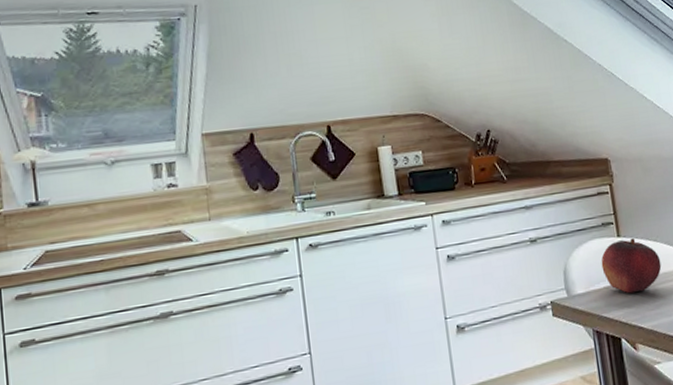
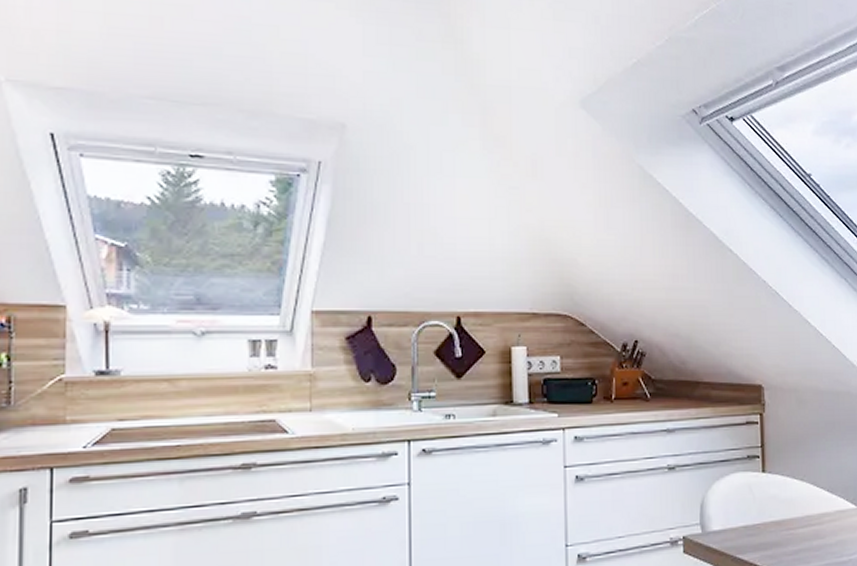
fruit: present [601,237,662,294] -> none [742,474,805,536]

